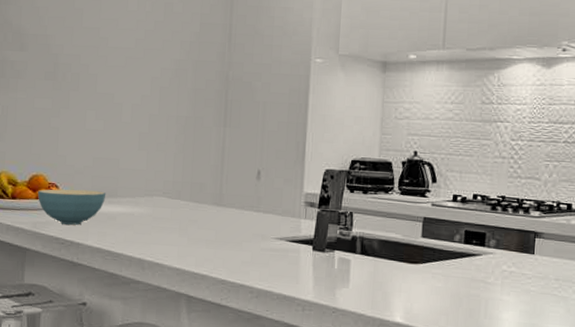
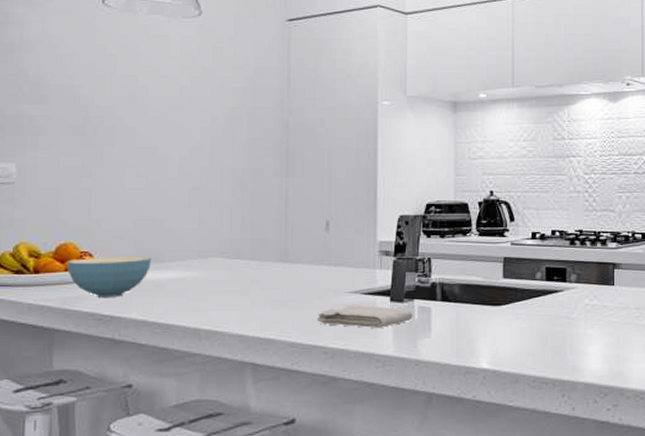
washcloth: none [245,250,333,274] -> present [317,305,413,328]

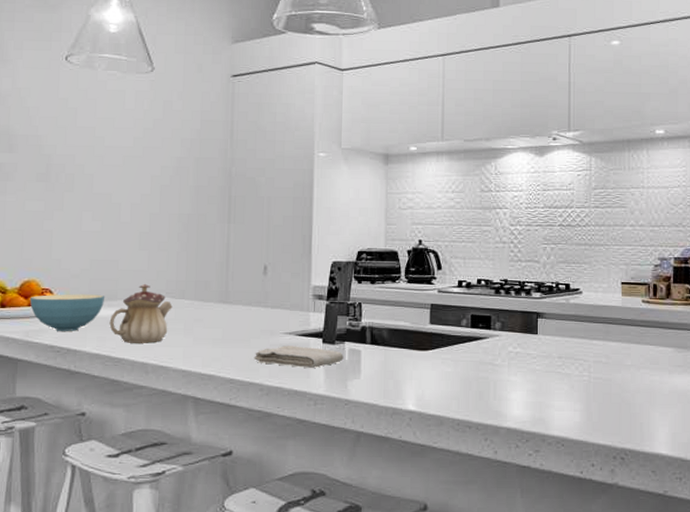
teapot: none [157,243,227,308] -> present [109,283,172,343]

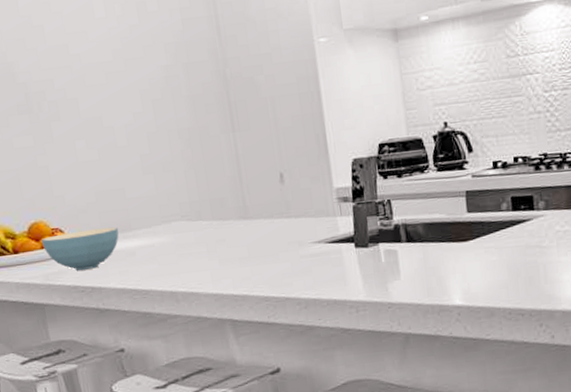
teapot: present [109,283,172,343] -> none [128,209,191,274]
washcloth: present [254,346,344,368] -> none [285,253,380,277]

